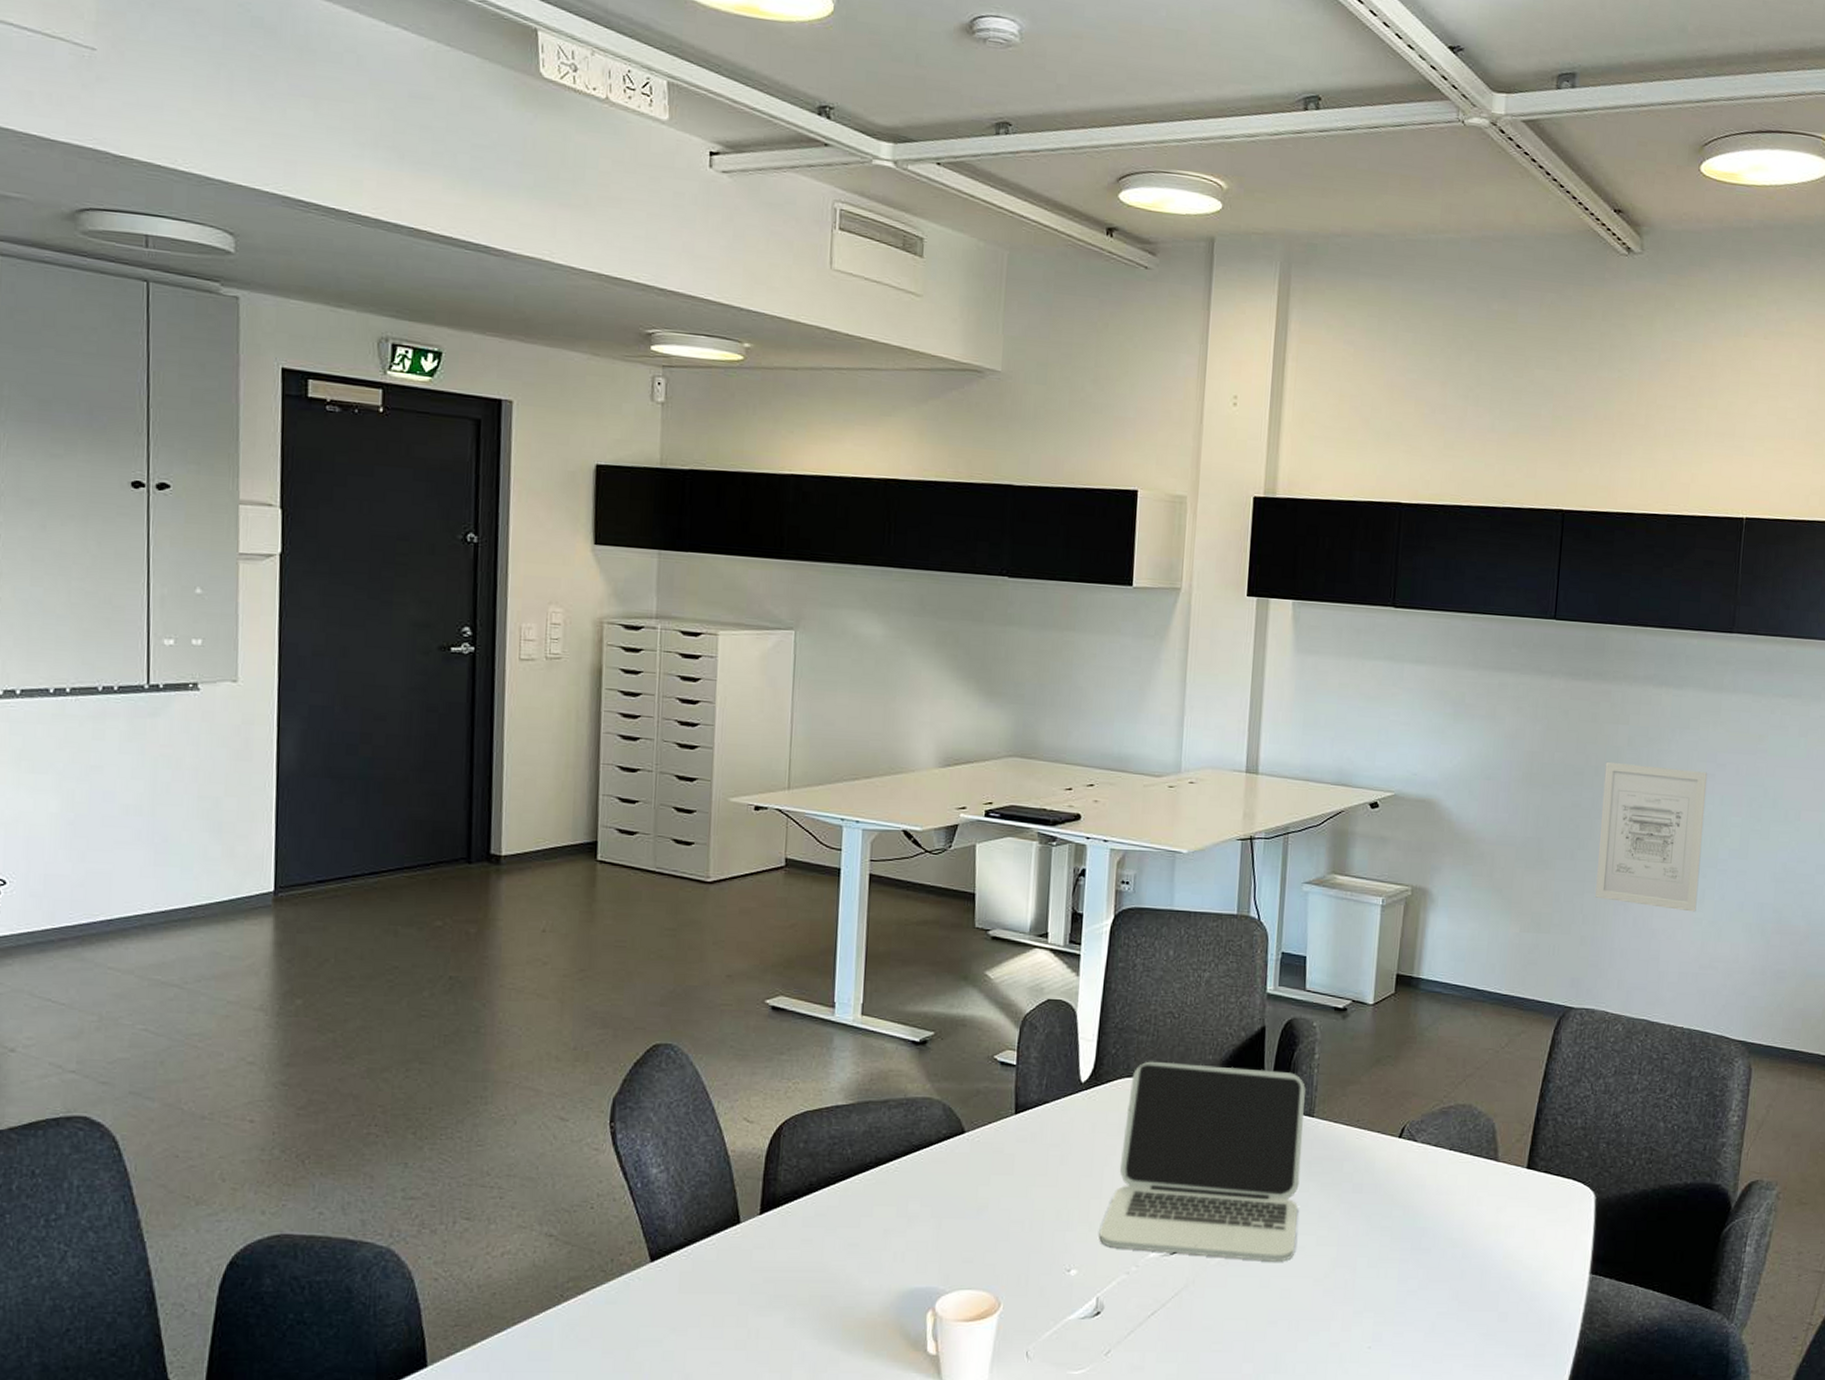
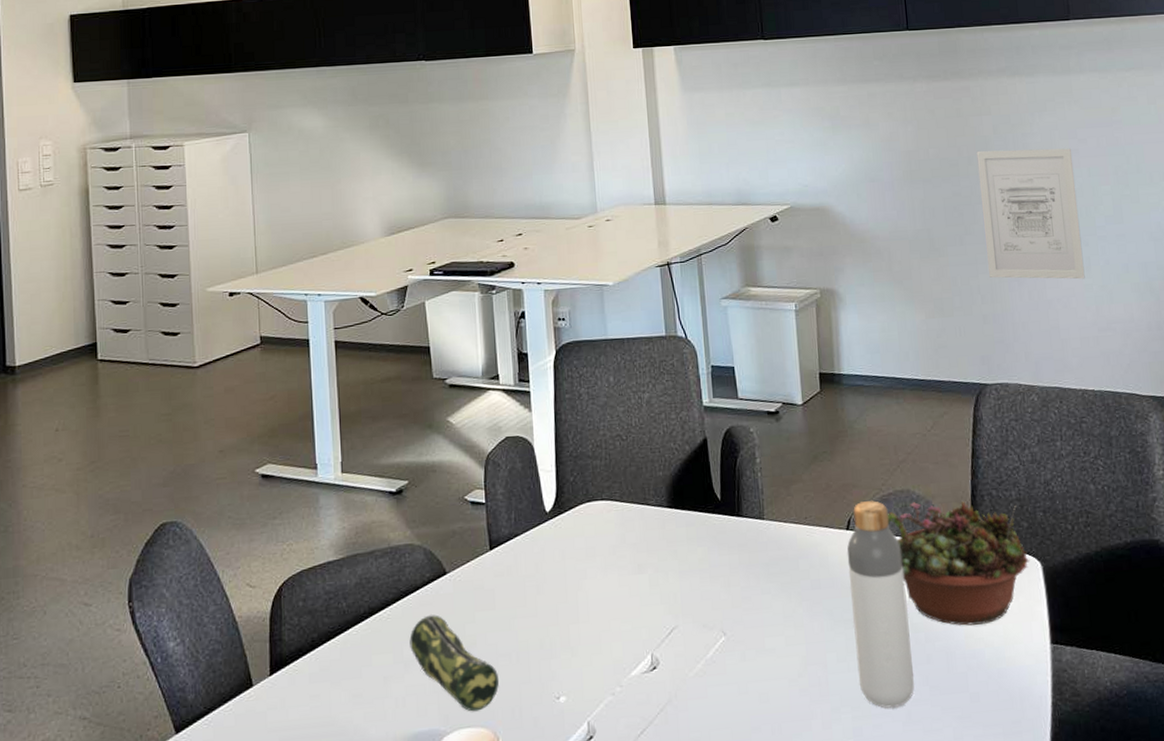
pencil case: none [916,1173,1009,1275] -> present [409,615,500,712]
laptop: present [1099,1061,1306,1262] -> none [581,479,766,671]
bottle: none [1386,1111,1454,1319] -> present [847,500,915,709]
succulent planter: none [1443,1118,1584,1247] -> present [887,501,1030,626]

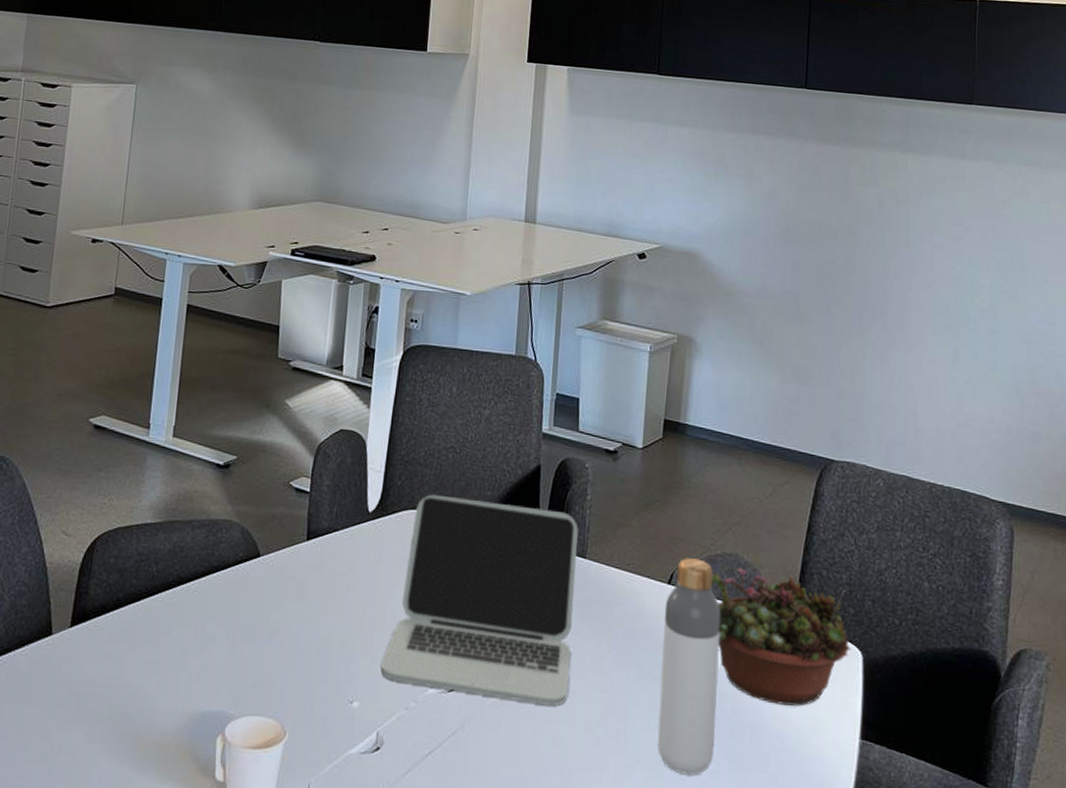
pencil case: present [409,615,500,712] -> none [212,595,296,701]
laptop: none [581,479,766,671] -> present [380,494,578,706]
wall art: present [976,148,1085,280] -> none [852,221,956,370]

